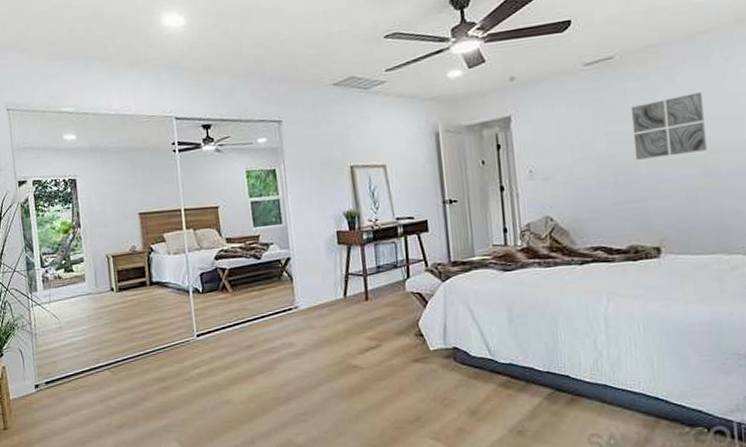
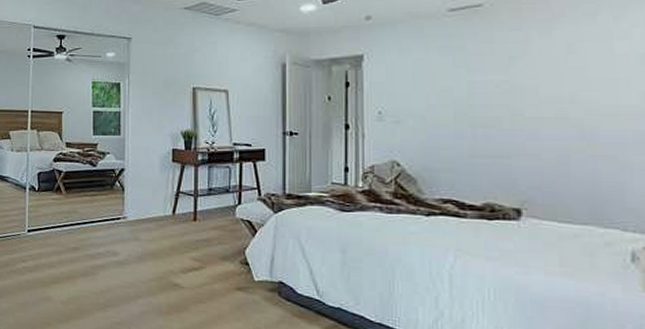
wall art: present [631,92,708,160] -> none [498,49,586,114]

